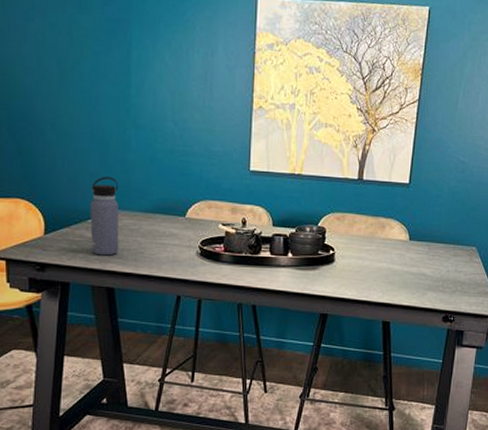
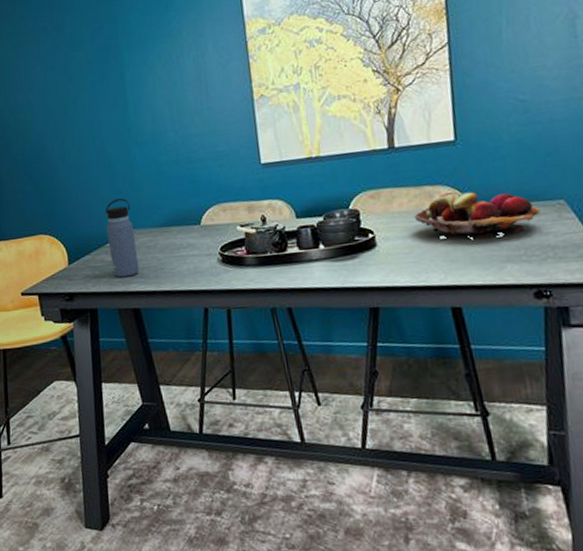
fruit basket: none [368,226,458,269] -> present [414,191,541,239]

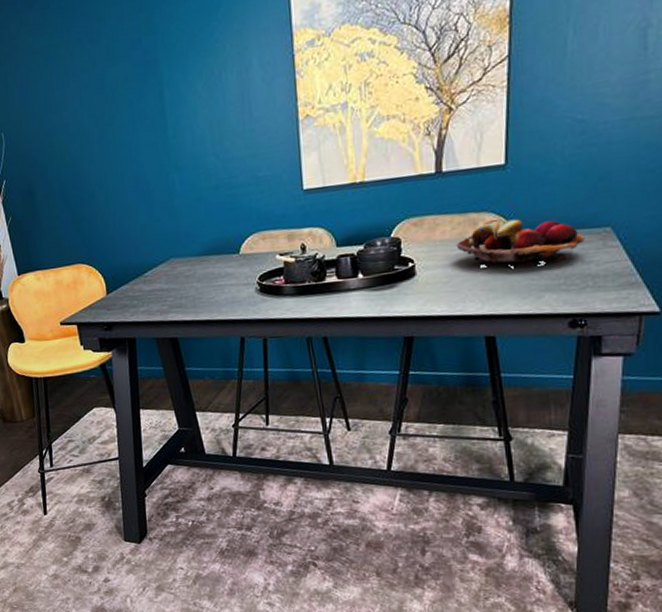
water bottle: present [105,198,140,278] -> none [143,226,178,307]

